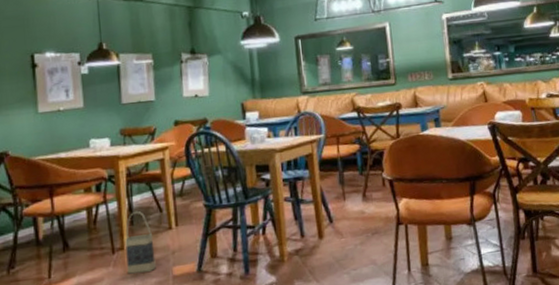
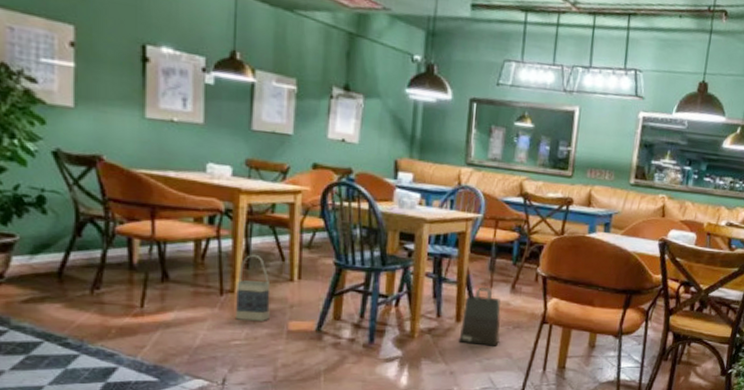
shopping bag: none [323,200,362,259] -> present [458,286,502,348]

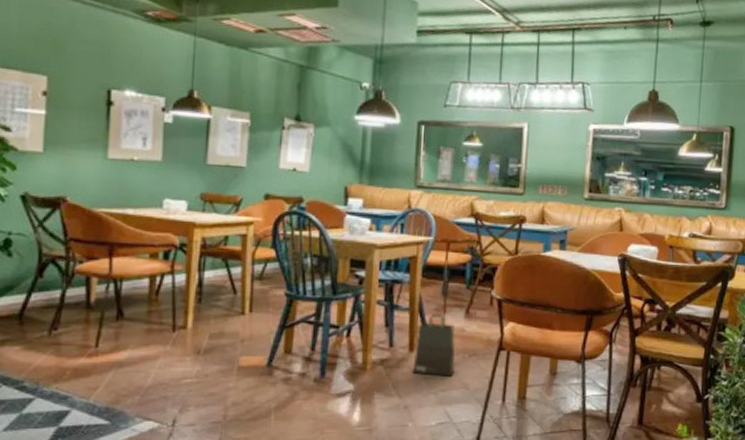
bag: present [236,254,271,321] -> none [187,288,222,357]

